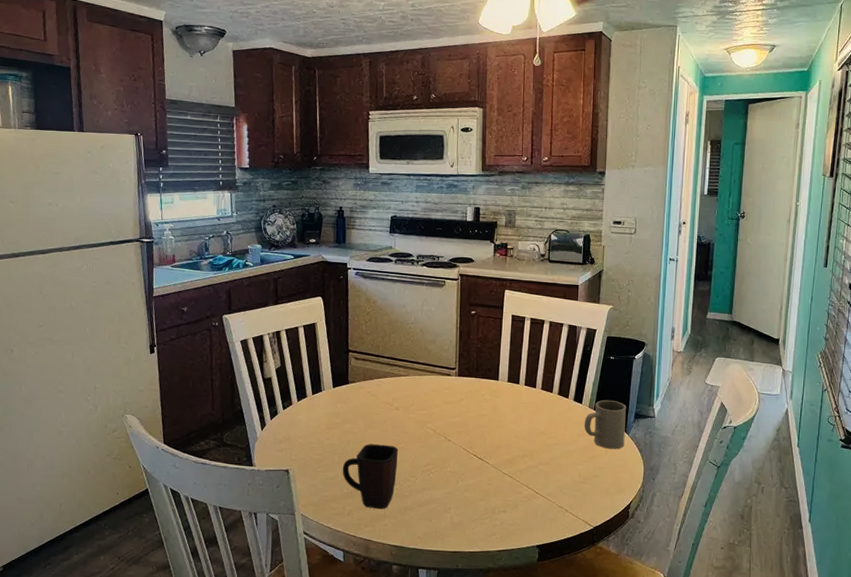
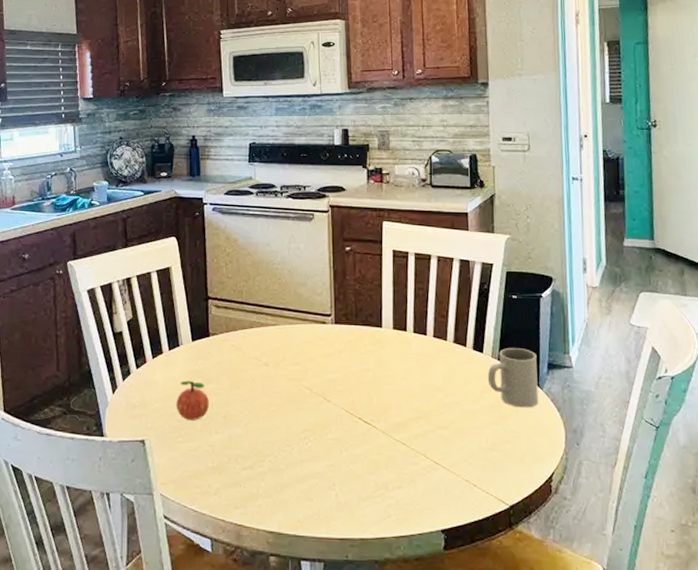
apple: none [317,420,346,454] -> present [176,380,209,420]
mug: present [342,444,398,510] -> none [206,407,269,487]

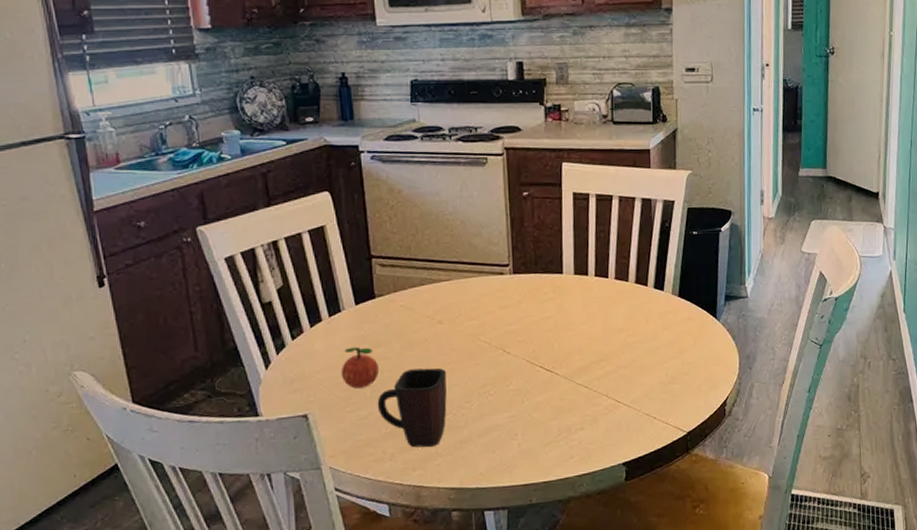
mug: none [206,407,269,487] -> present [377,368,447,448]
mug: present [487,348,539,408] -> none [667,283,716,340]

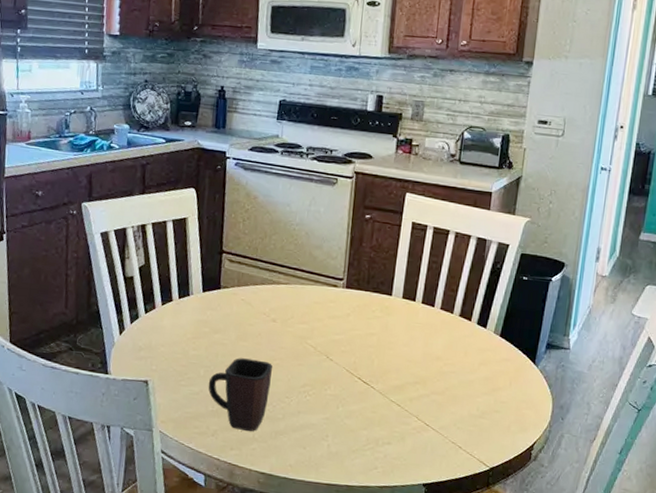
apple: present [341,346,379,388] -> none [181,328,214,367]

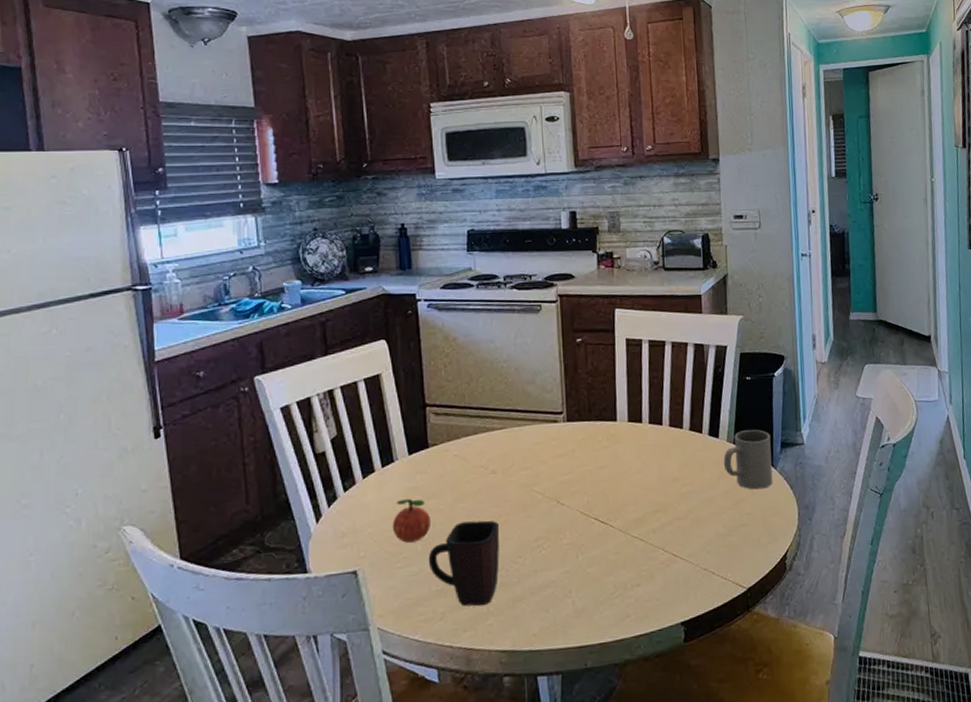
apple: none [181,328,214,367] -> present [392,498,430,543]
mug: none [486,325,537,383] -> present [723,430,773,490]

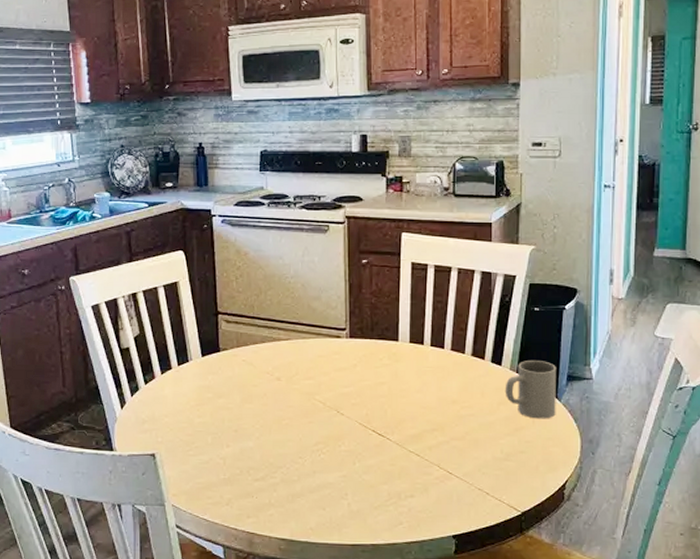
apple: present [392,498,430,543] -> none [186,395,220,434]
mug: present [428,520,500,607] -> none [217,421,281,498]

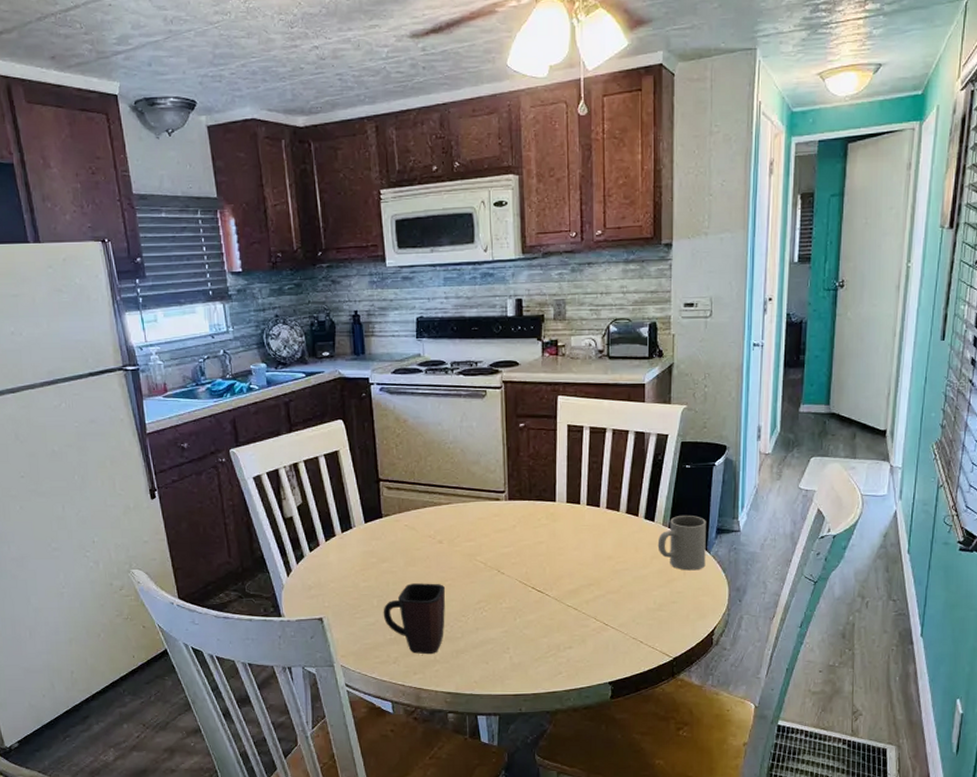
mug: none [217,421,281,498] -> present [383,583,445,655]

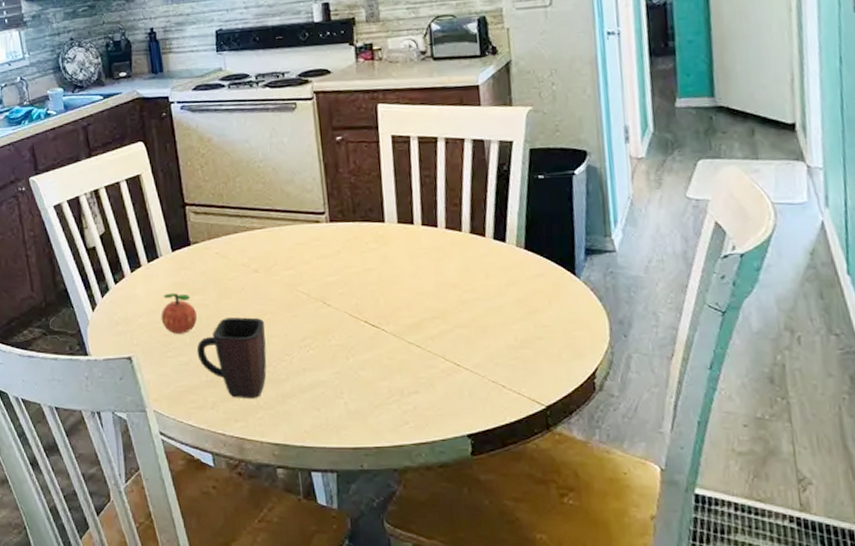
apple: none [351,560,385,598] -> present [161,292,197,334]
mug: present [657,516,706,571] -> none [512,234,576,300]

